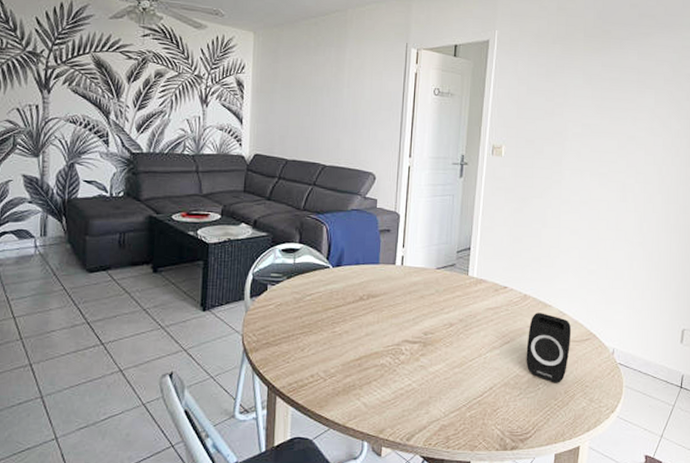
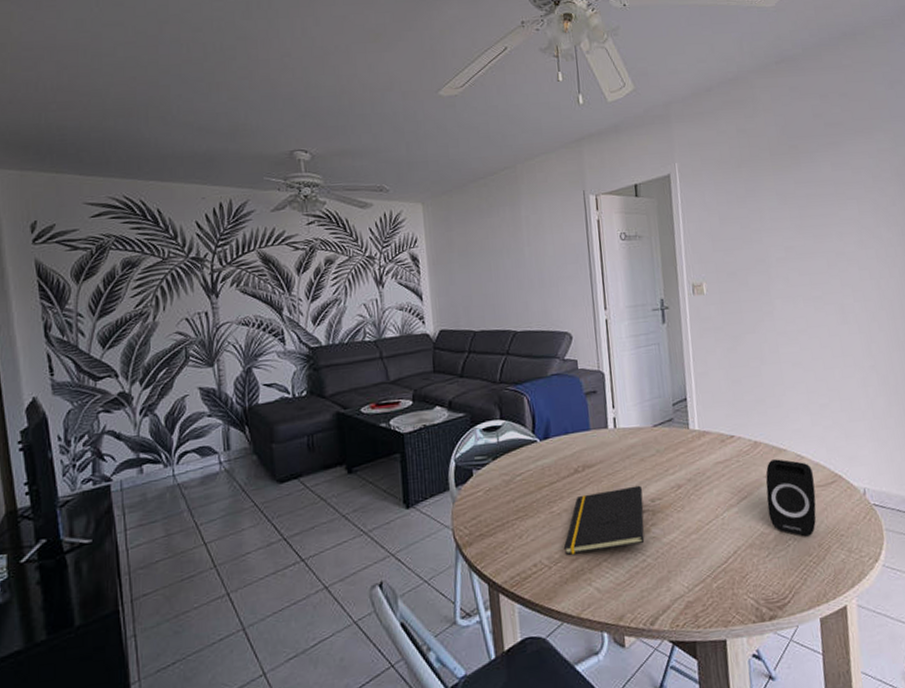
notepad: none [340,319,418,371] -> present [564,485,645,555]

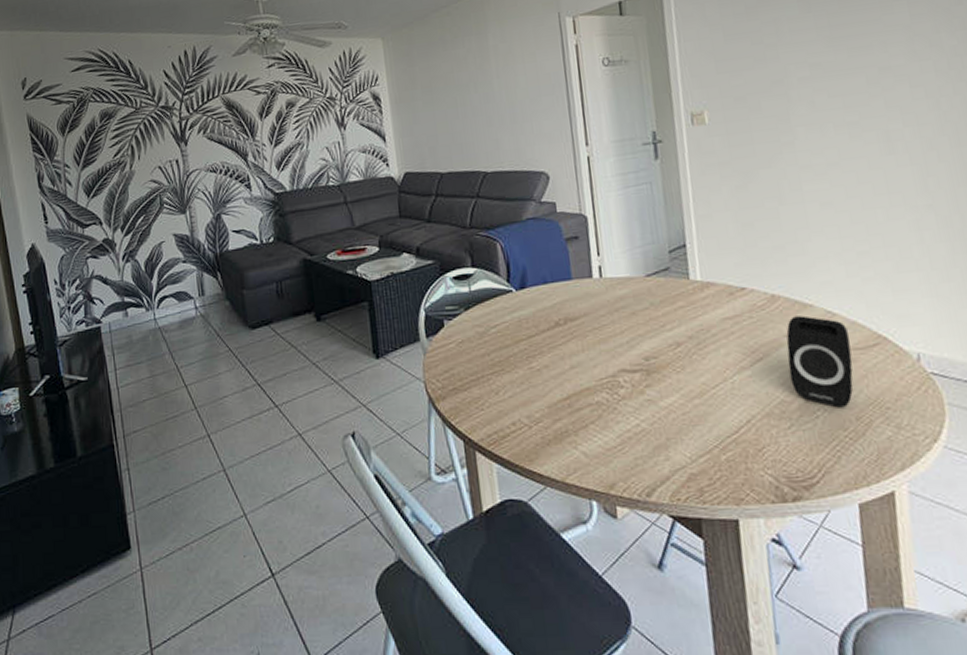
notepad: present [564,485,645,555] -> none [545,341,638,415]

